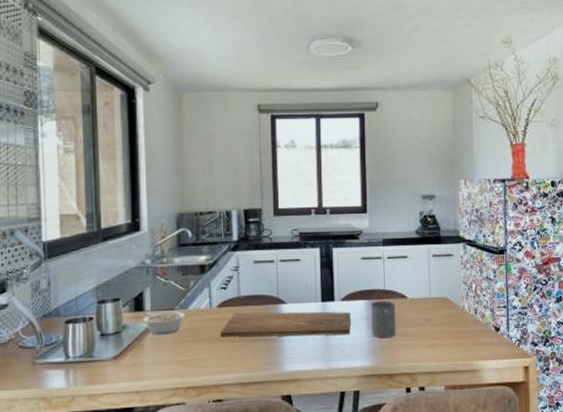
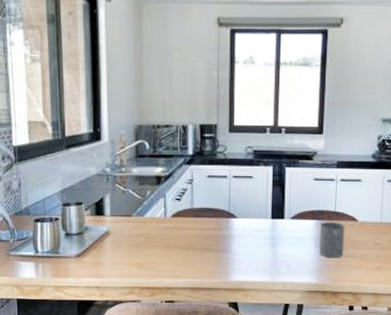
legume: present [141,311,186,335] -> none [102,216,143,239]
cutting board: present [220,311,352,338] -> none [174,223,300,252]

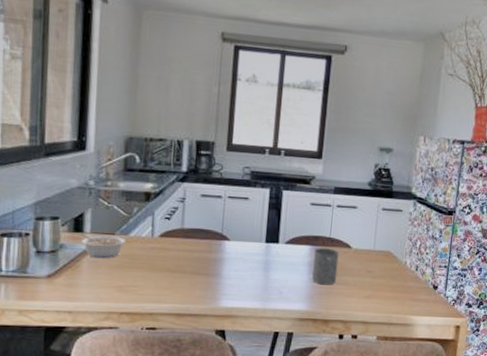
legume: none [102,216,143,239] -> present [80,233,127,259]

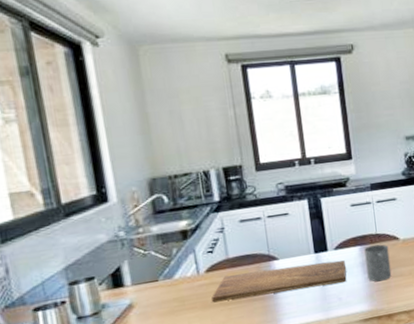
legume: present [80,233,127,259] -> none [121,282,172,310]
cutting board: none [160,244,294,278] -> present [212,260,347,303]

